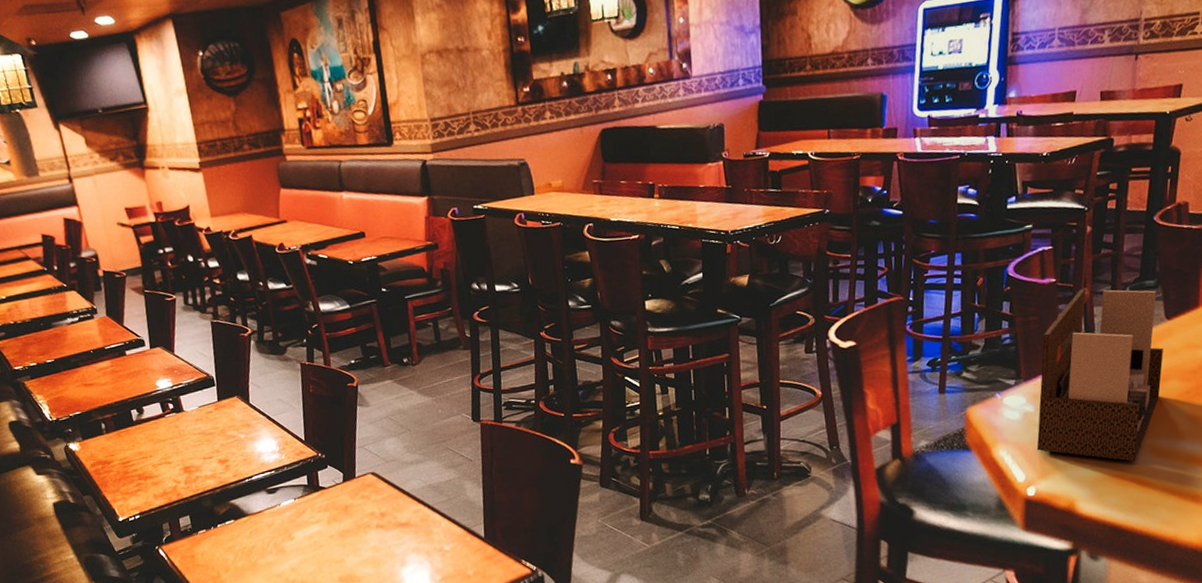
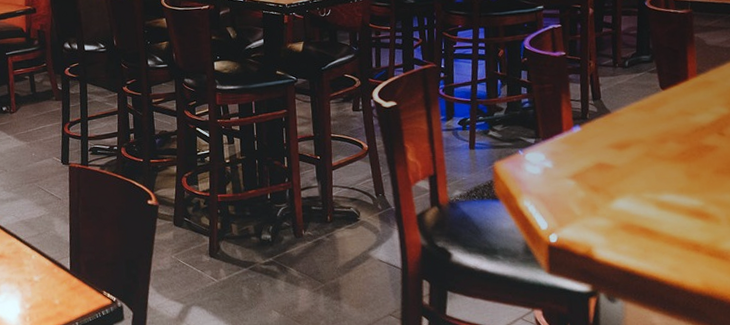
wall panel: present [1036,289,1164,461] -> none [556,61,661,213]

